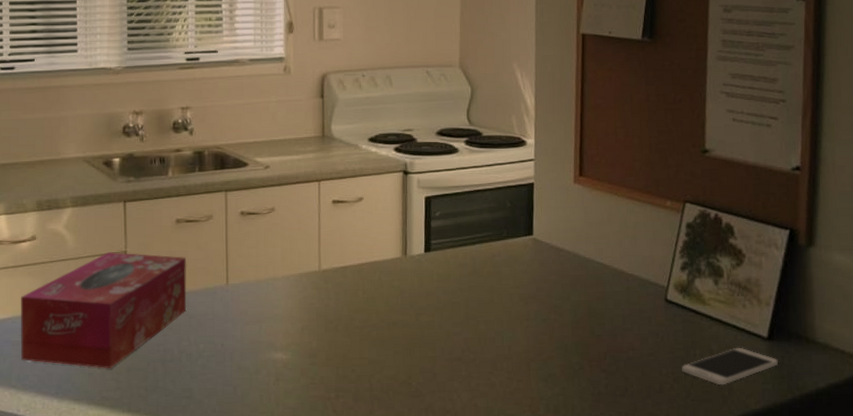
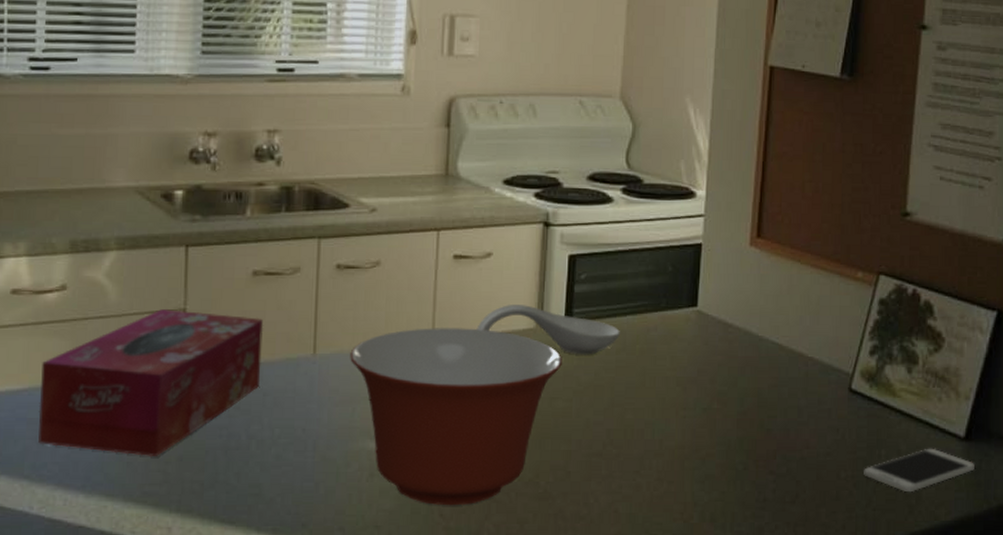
mixing bowl: none [255,259,425,404] -> present [350,328,562,506]
spoon rest: none [354,239,470,278] -> present [476,305,620,355]

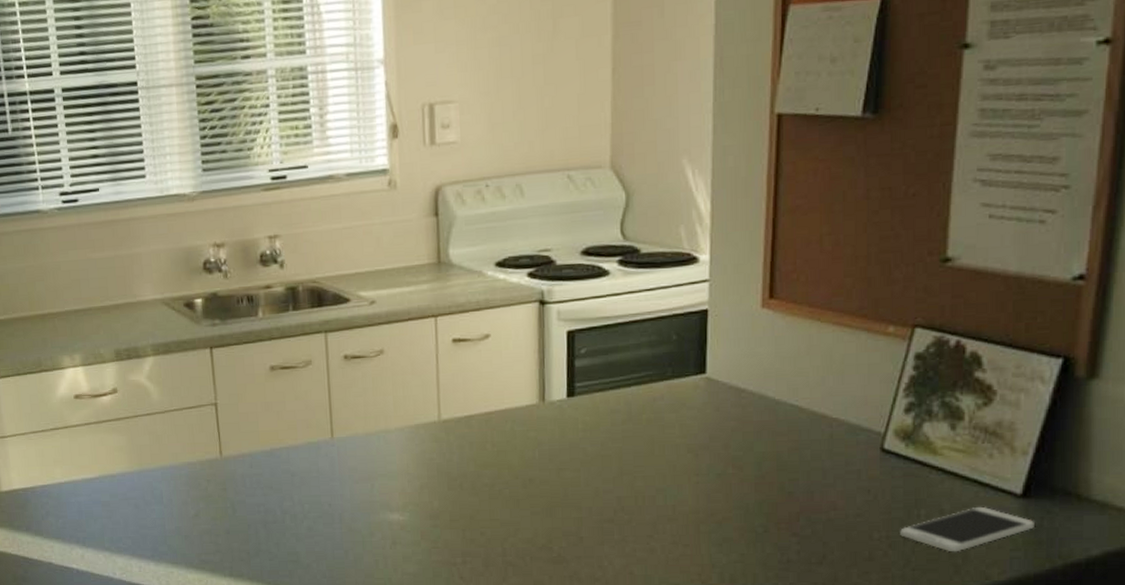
tissue box: present [38,308,264,456] -> none [107,403,287,530]
mixing bowl: present [350,328,562,506] -> none [364,407,567,570]
spoon rest: present [476,305,620,355] -> none [480,382,625,427]

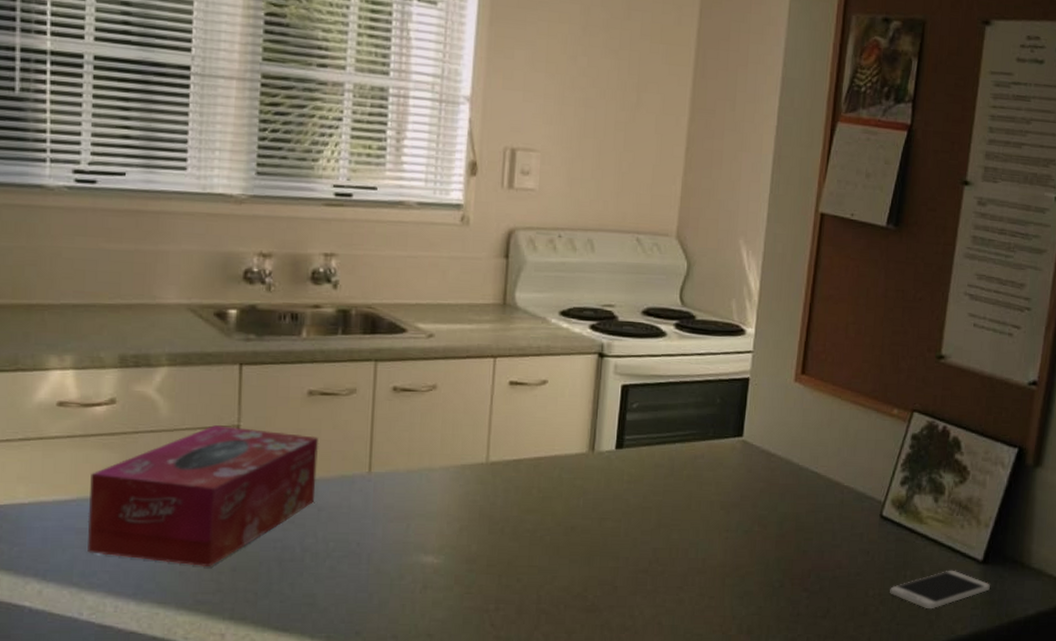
tissue box: none [107,403,287,530] -> present [87,424,319,566]

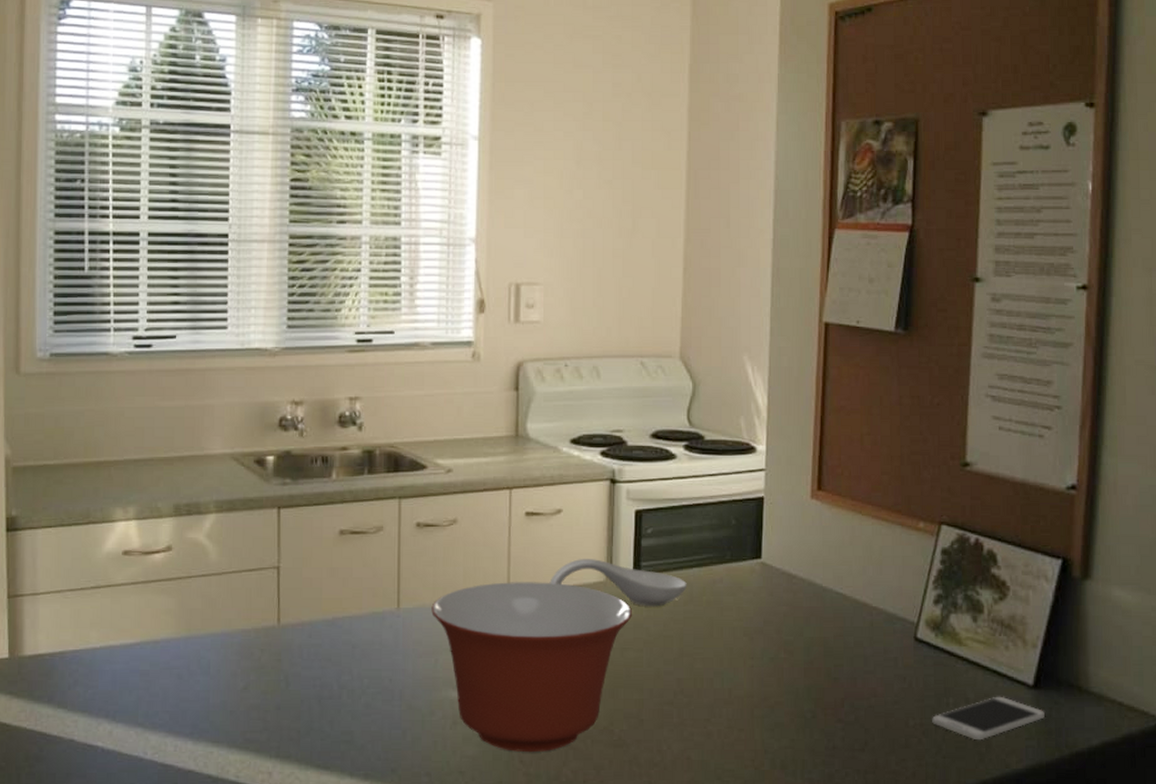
tissue box: present [87,424,319,566] -> none [150,566,351,705]
mixing bowl: none [405,450,613,617] -> present [431,582,632,753]
spoon rest: none [530,430,669,479] -> present [549,559,687,607]

